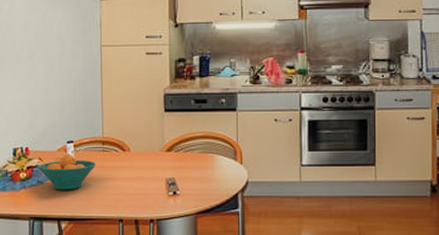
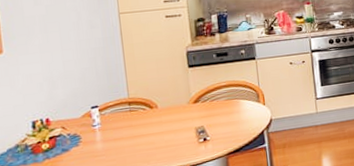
fruit bowl: present [38,153,96,190] -> none [61,118,124,155]

